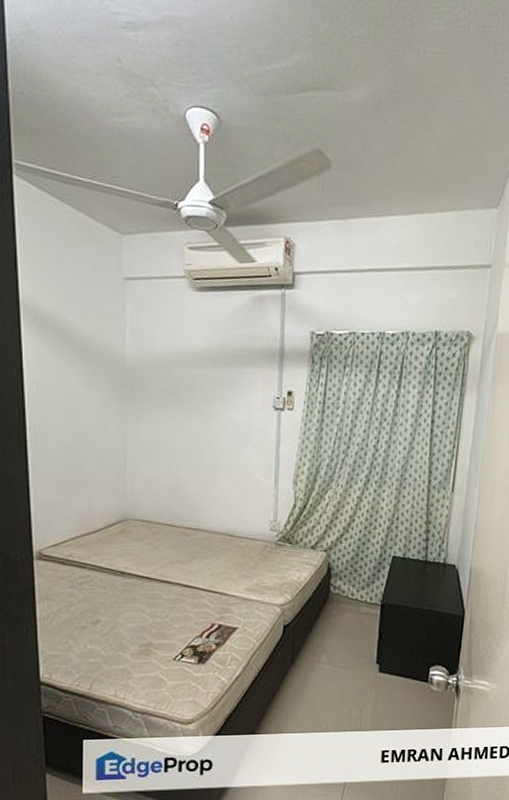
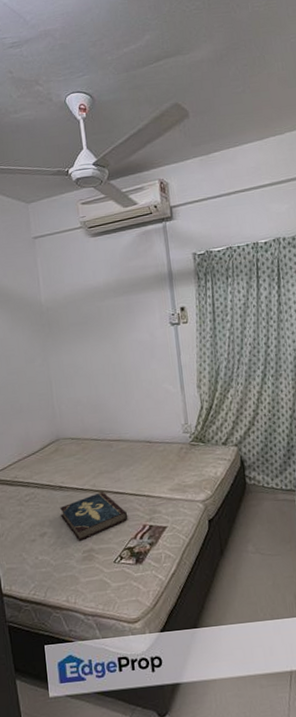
book: none [119,582,196,633] -> present [60,491,128,541]

